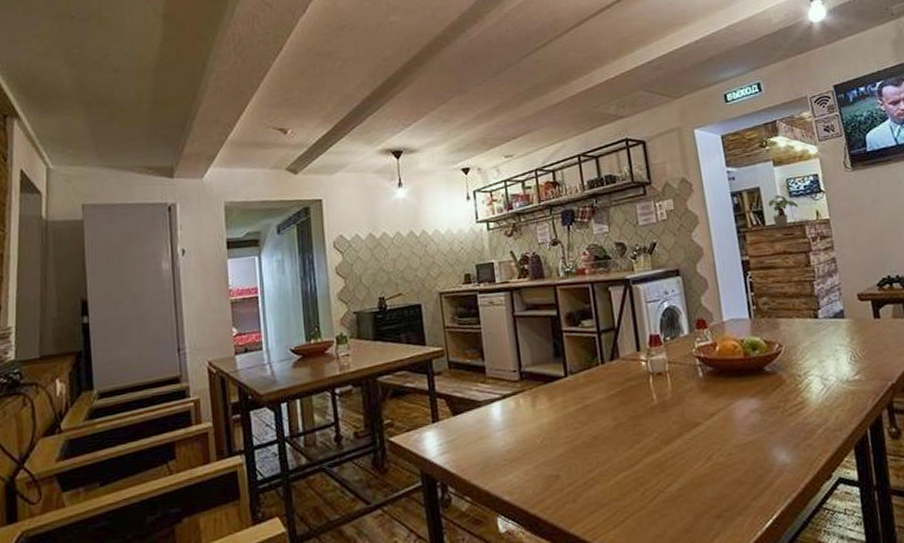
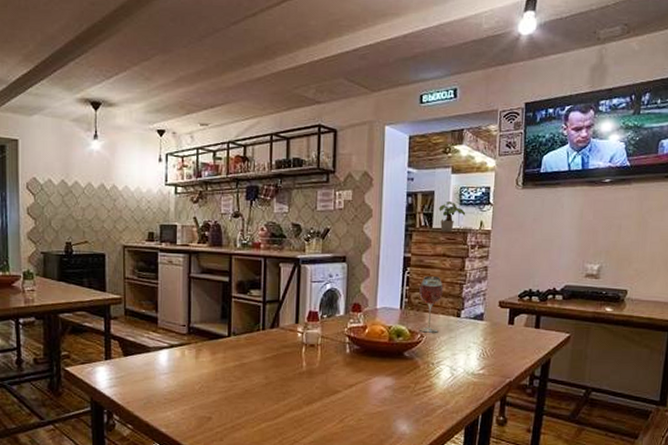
wineglass: none [766,276,798,342] -> present [419,276,443,333]

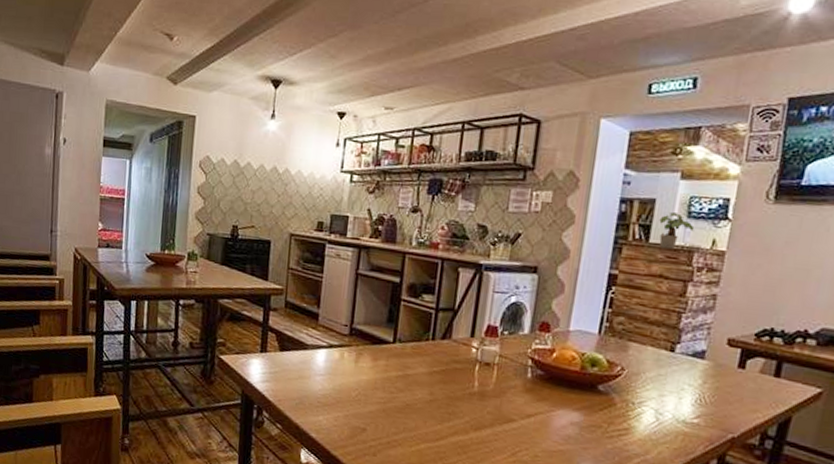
wineglass: present [419,276,443,333] -> none [619,299,656,367]

